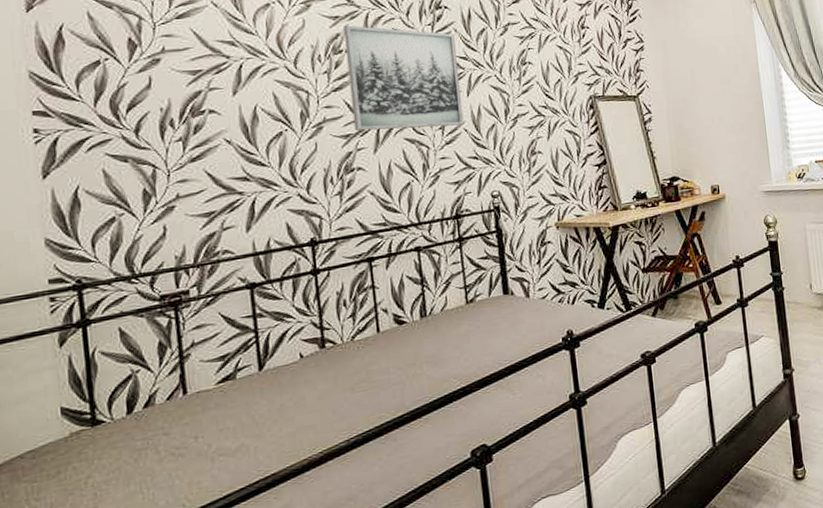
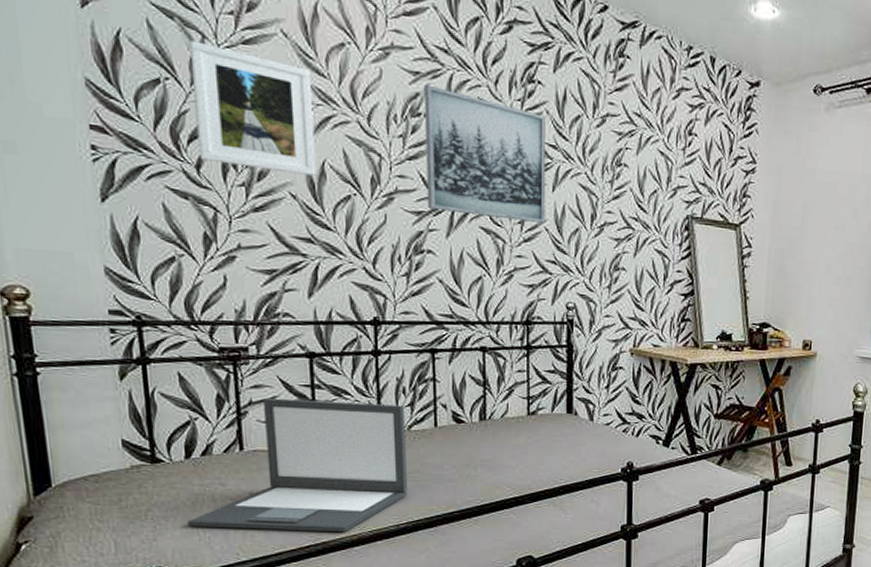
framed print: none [127,23,249,125] -> present [189,40,316,176]
laptop: none [130,317,356,486] -> present [187,397,408,533]

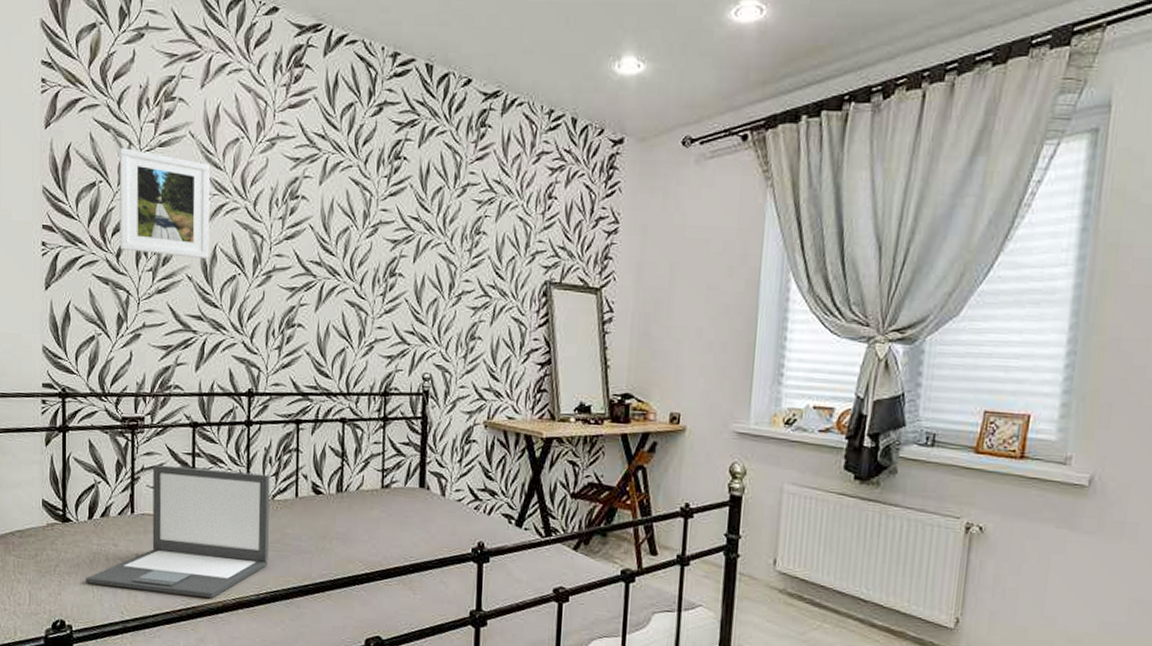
wall art: present [423,84,546,223] -> none [300,169,409,294]

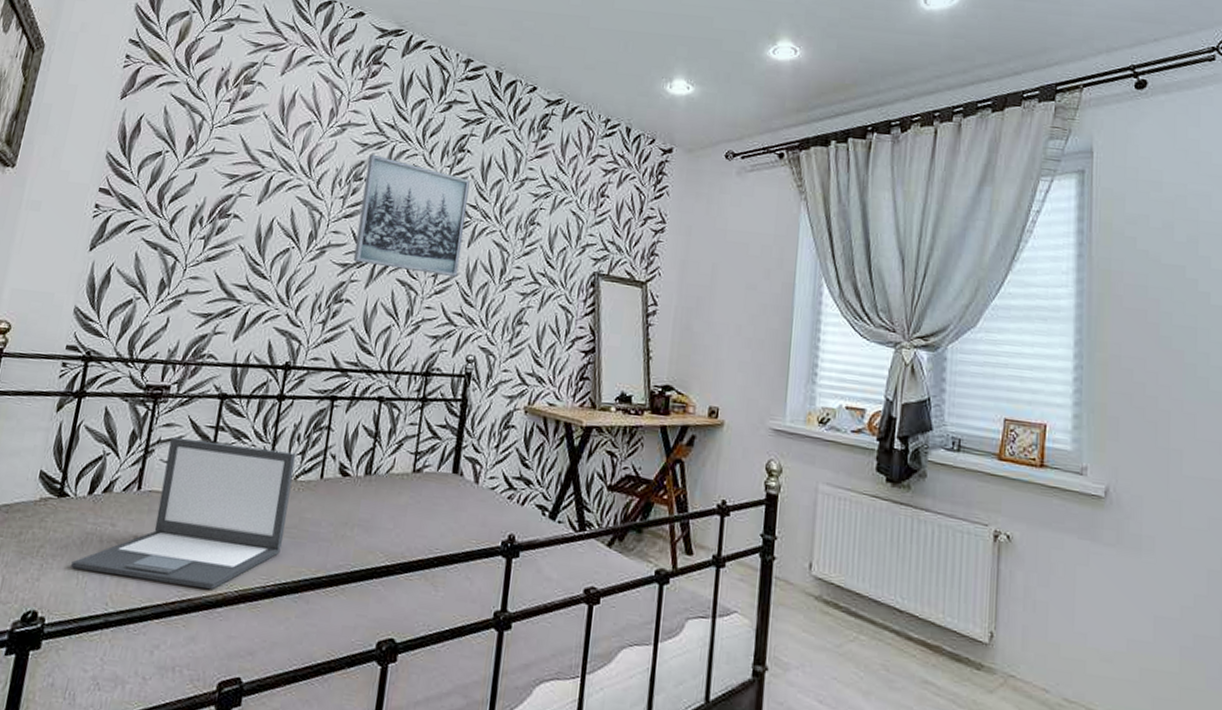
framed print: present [119,148,211,259] -> none [175,122,279,231]
wall art: none [300,169,409,294] -> present [353,154,470,277]

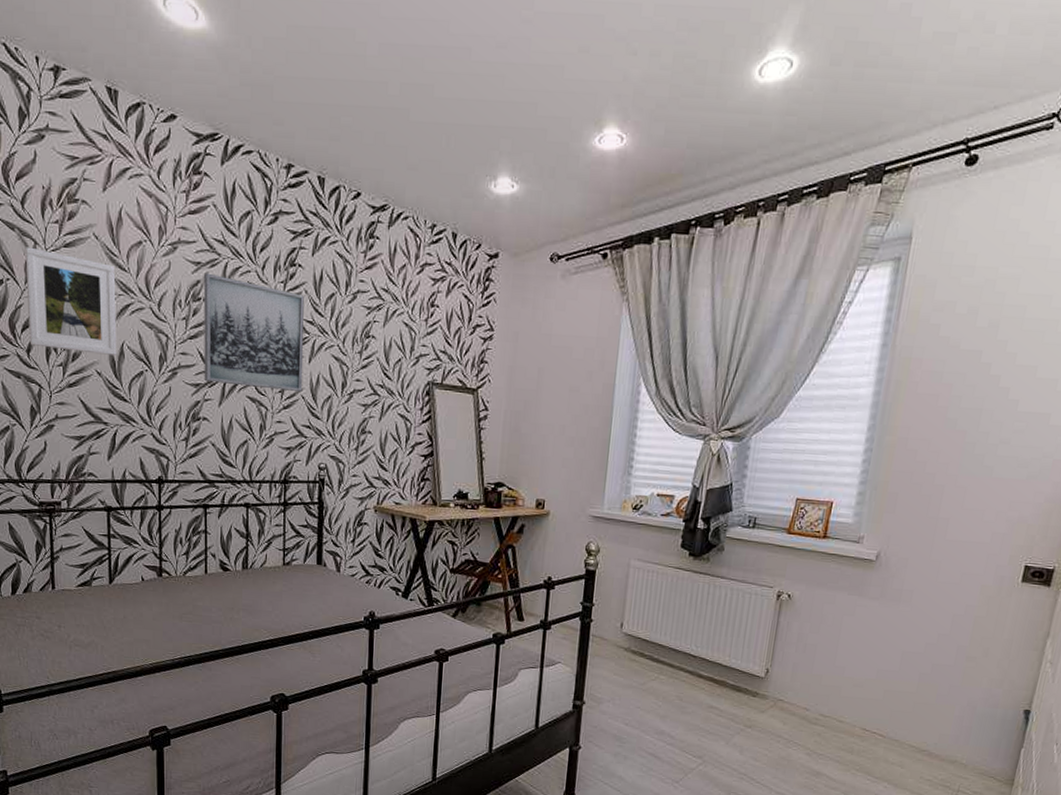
laptop: present [71,436,296,590] -> none [12,545,182,664]
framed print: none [175,122,279,231] -> present [25,247,117,355]

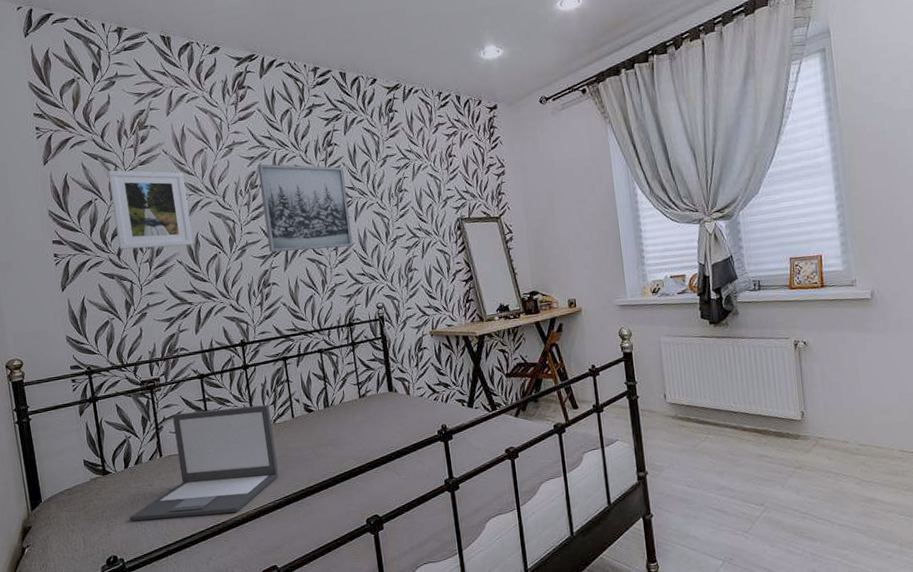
laptop: none [12,545,182,664] -> present [129,404,279,521]

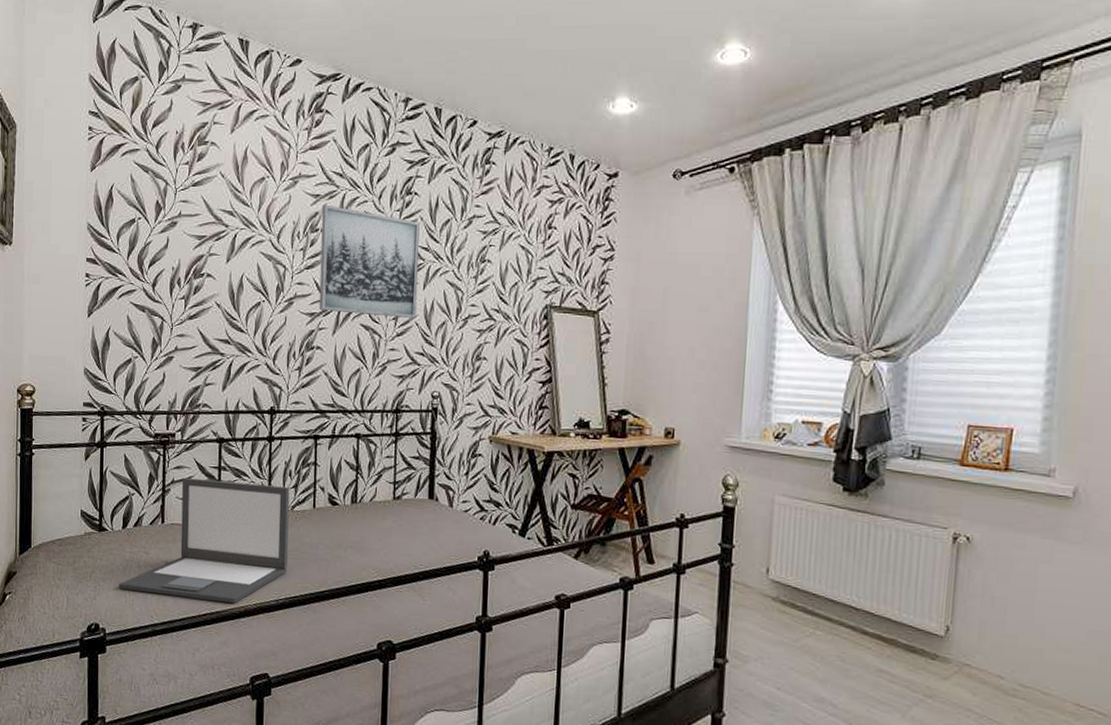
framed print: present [107,170,193,250] -> none [155,187,239,287]

